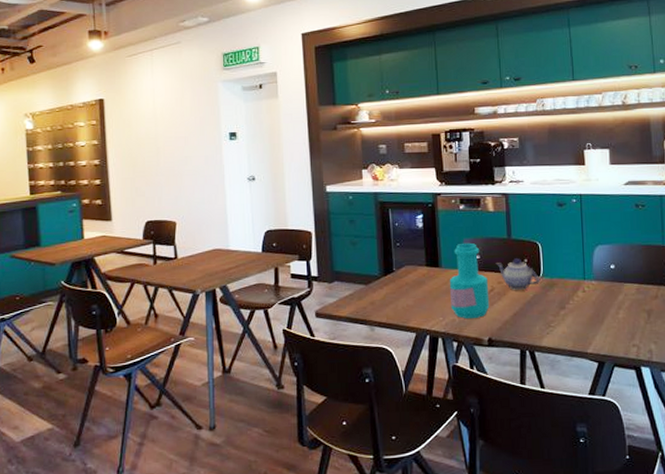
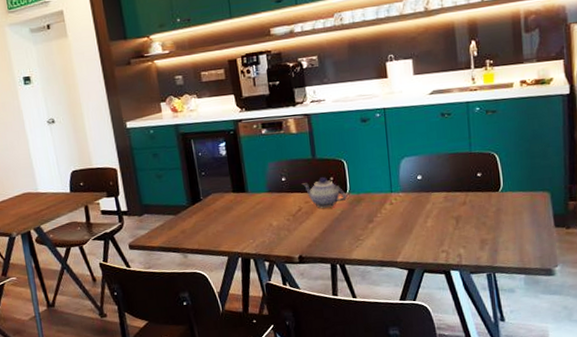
bottle: present [449,242,490,318] -> none [256,166,298,239]

